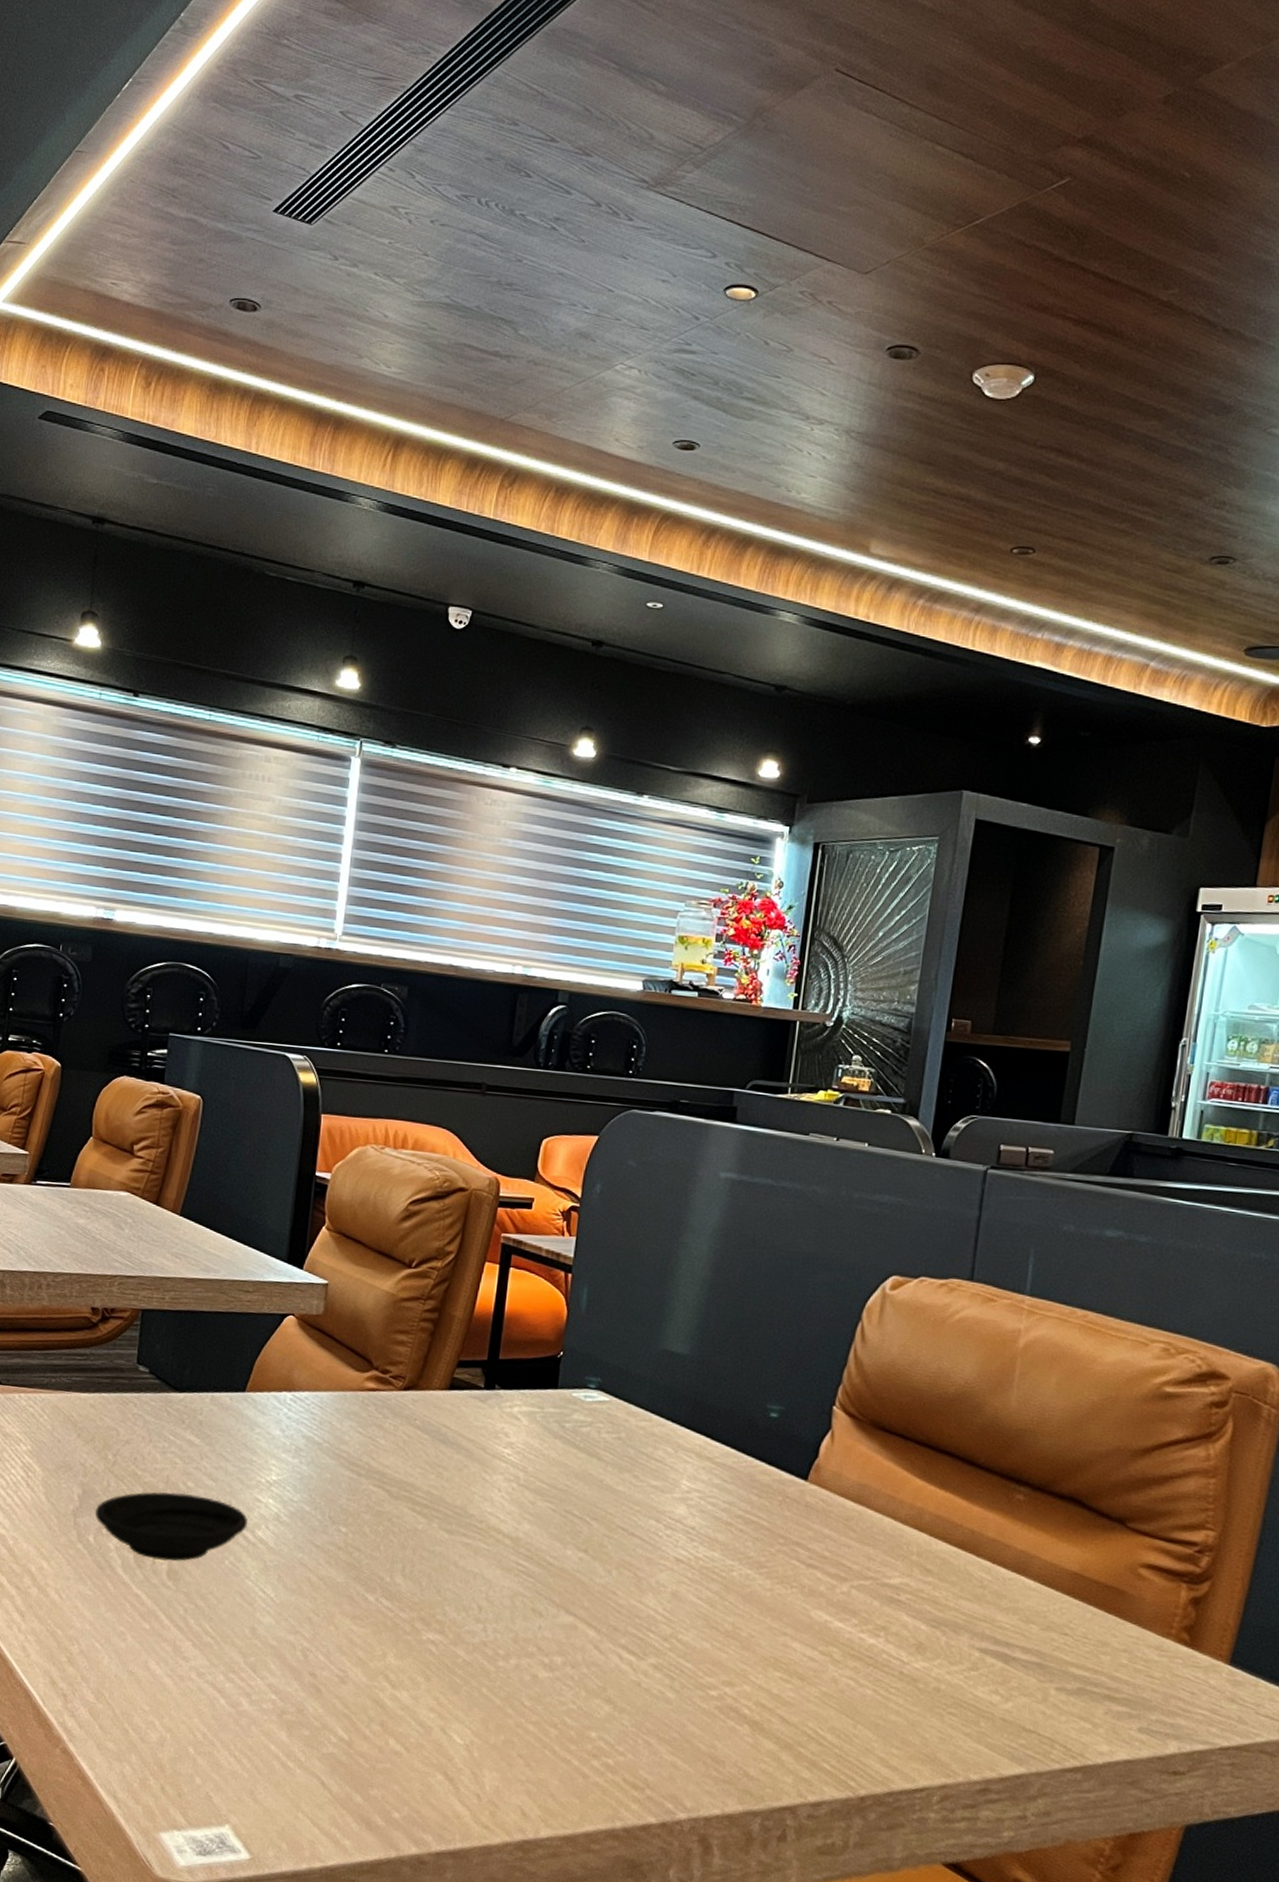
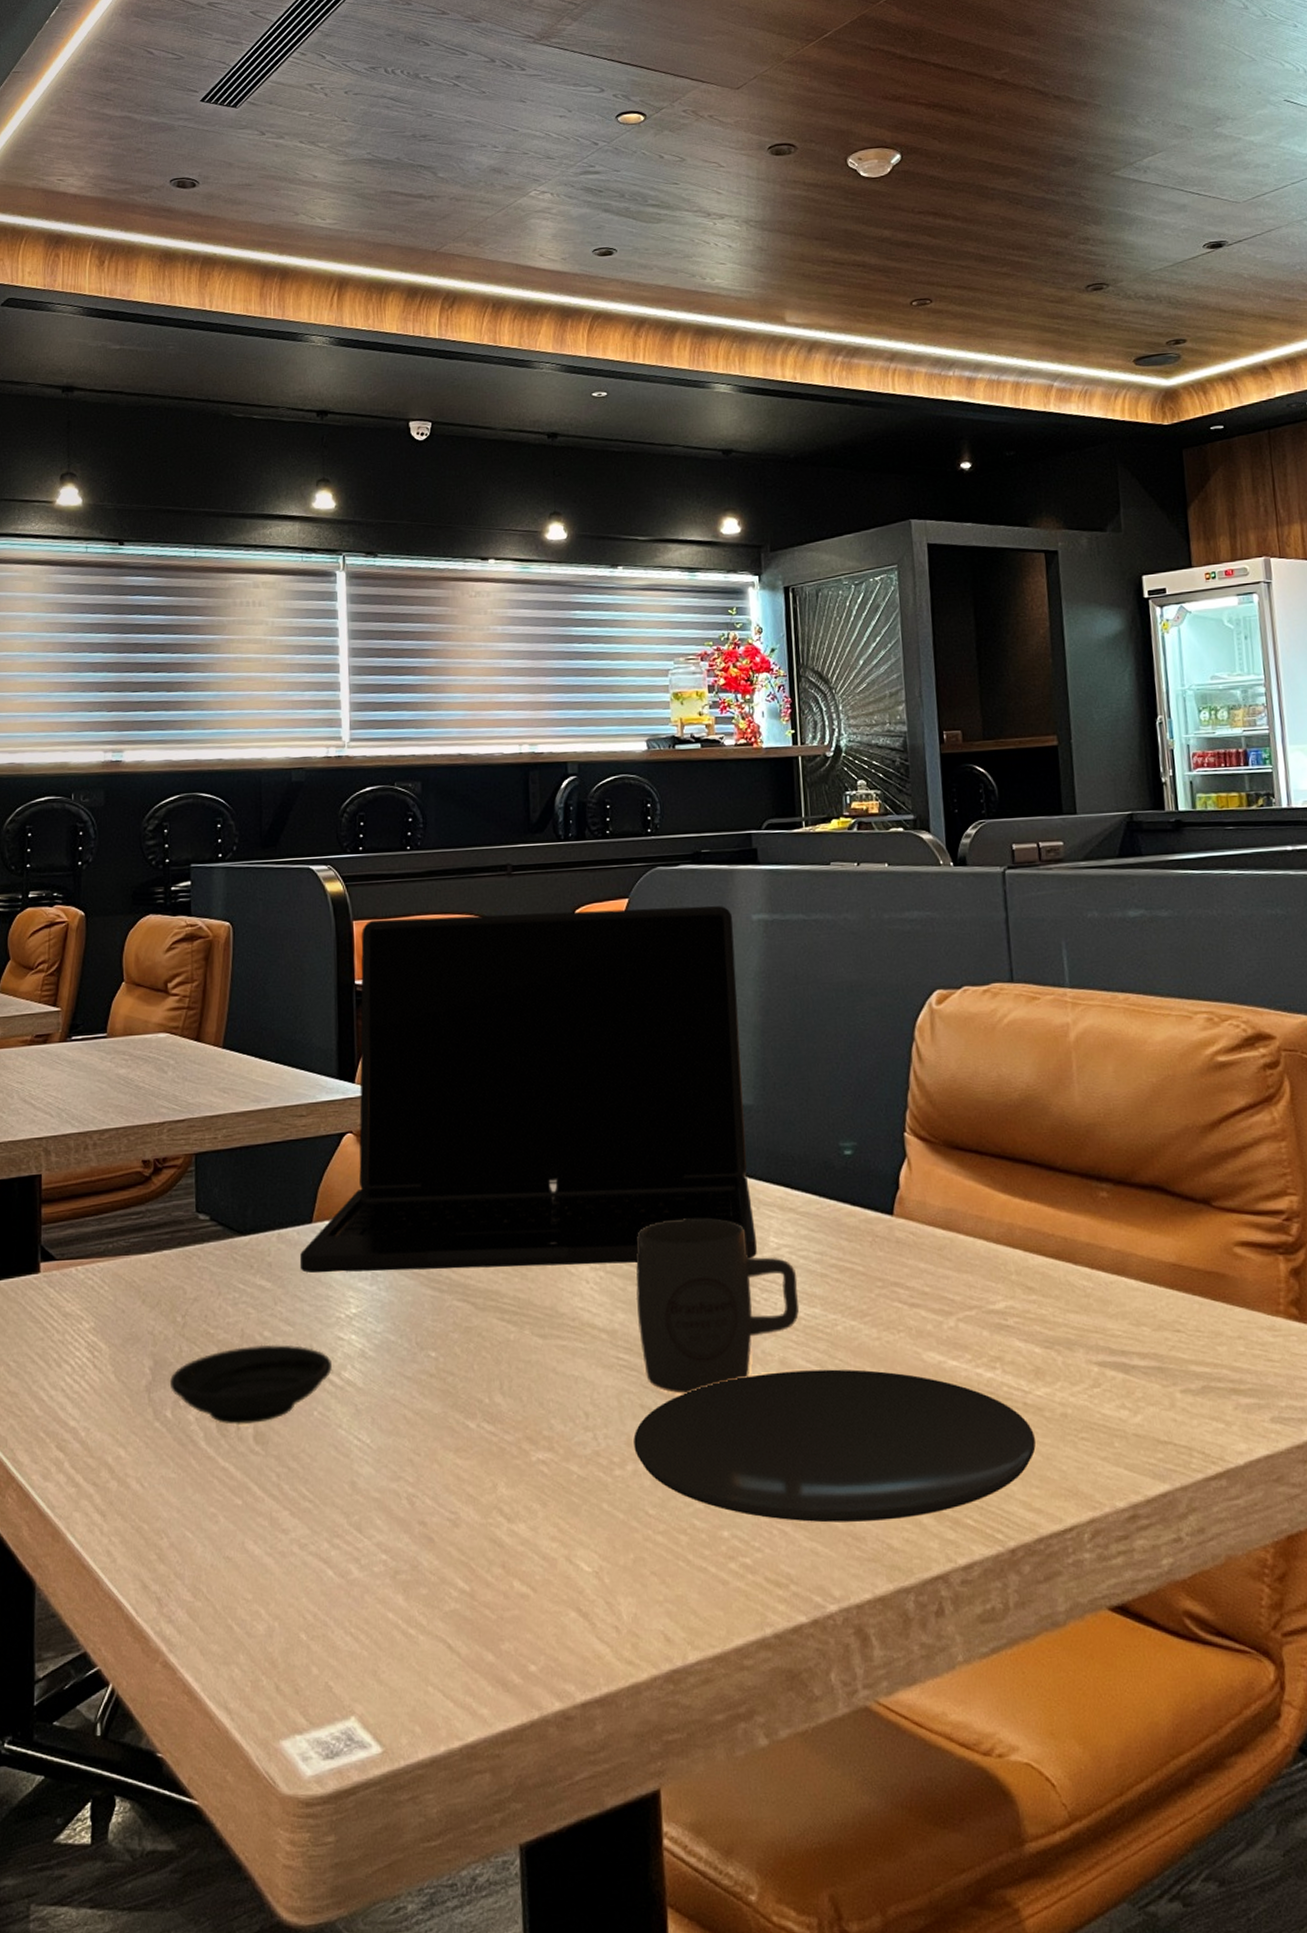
laptop: none [228,1116,701,1497] -> present [299,905,757,1273]
plate: none [520,1601,905,1753] -> present [633,1369,1037,1523]
mug: none [541,1447,703,1607] -> present [635,1217,800,1394]

